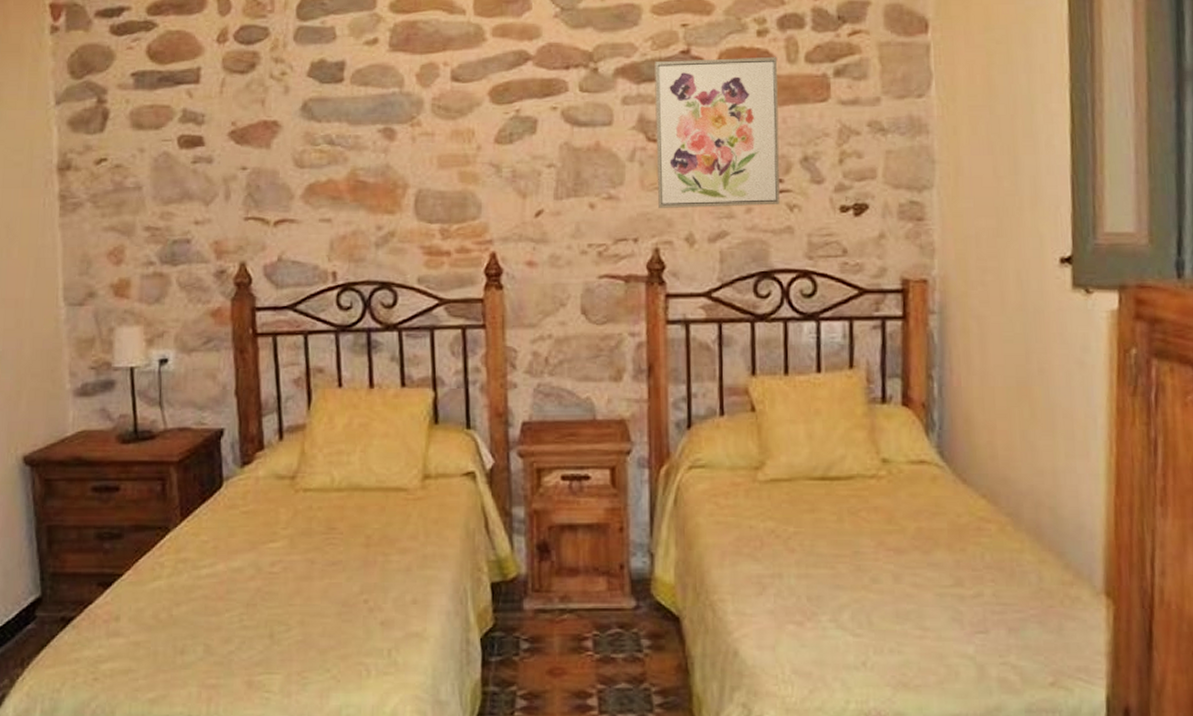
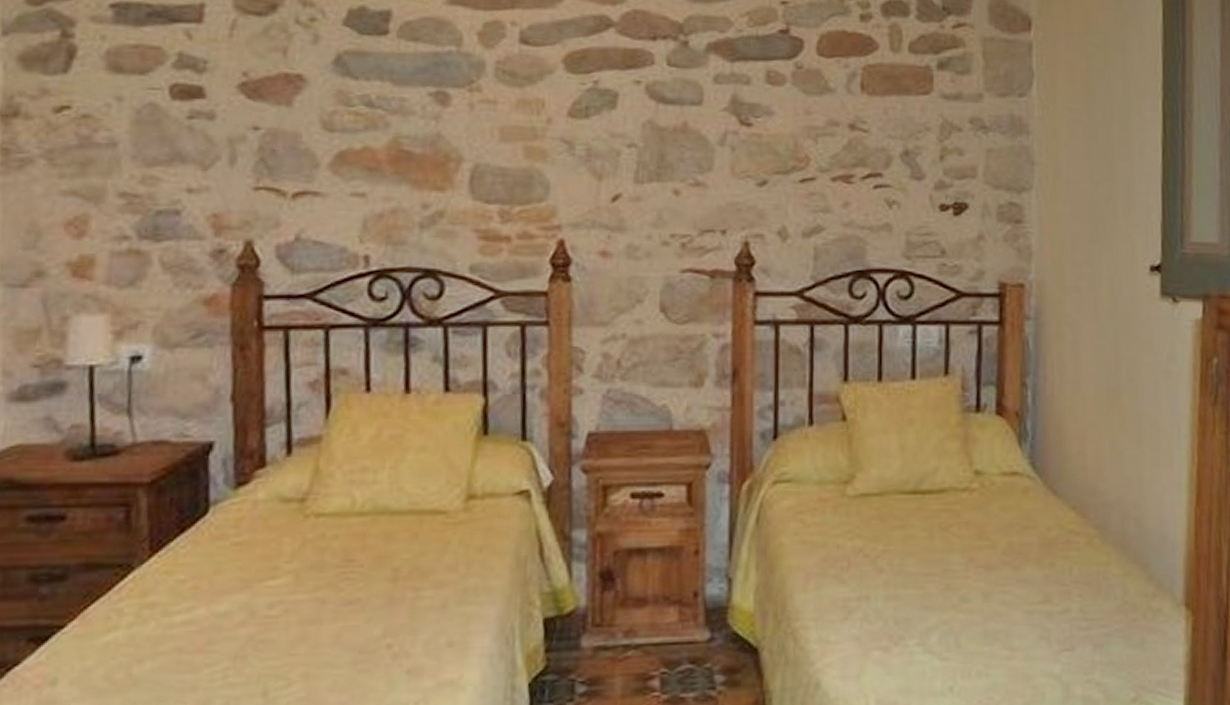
wall art: present [655,57,780,208] -> none [748,39,881,201]

